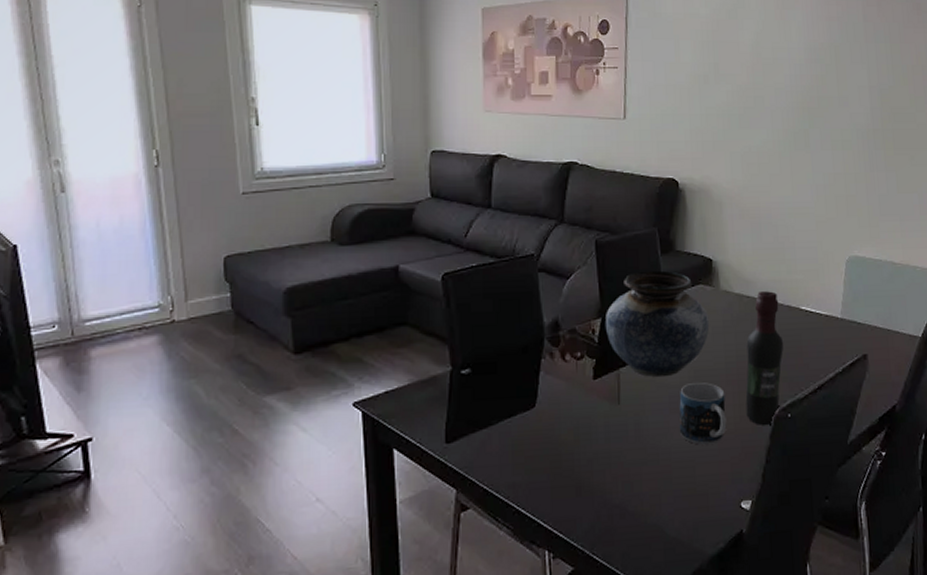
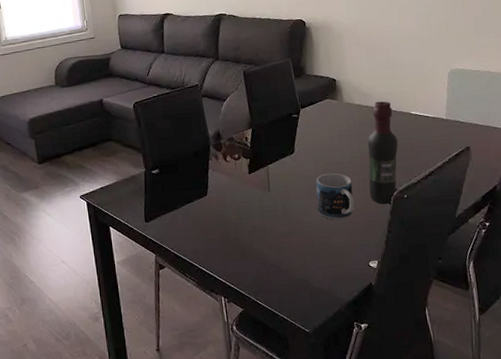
vase: present [606,270,710,377] -> none [255,90,337,170]

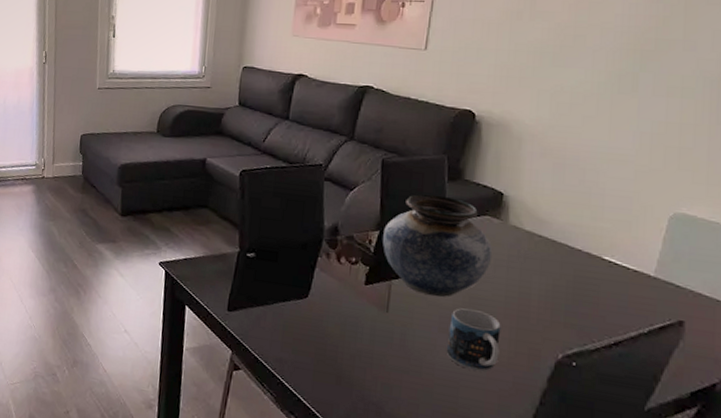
vase: none [255,90,337,170] -> present [383,194,493,297]
wine bottle: present [367,101,399,204] -> none [523,233,578,368]

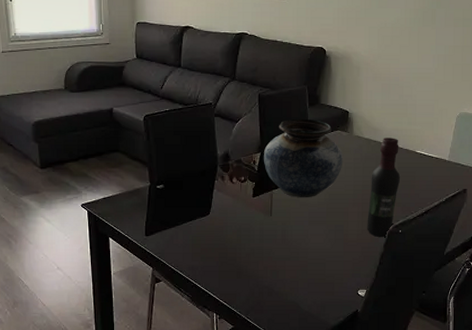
mug: present [446,308,501,372] -> none [315,204,352,248]
wine bottle: none [523,233,578,368] -> present [367,138,401,237]

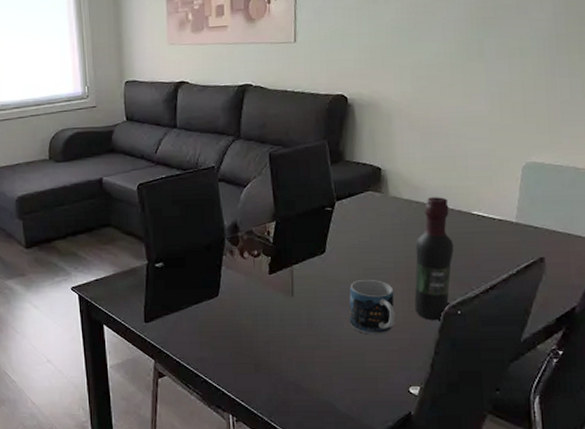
vase: present [264,118,344,197] -> none [279,179,379,273]
mug: none [315,204,352,248] -> present [348,280,396,335]

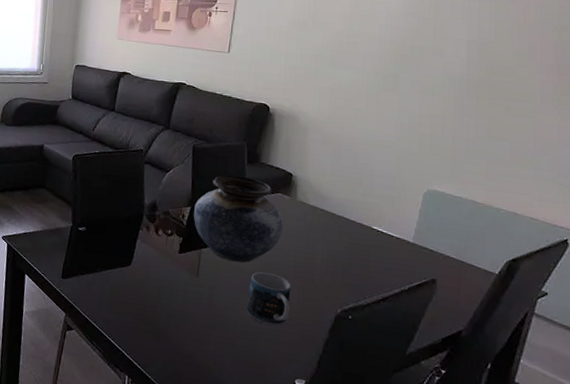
vase: none [279,179,379,273] -> present [194,175,284,263]
wine bottle: present [414,197,455,320] -> none [309,207,352,321]

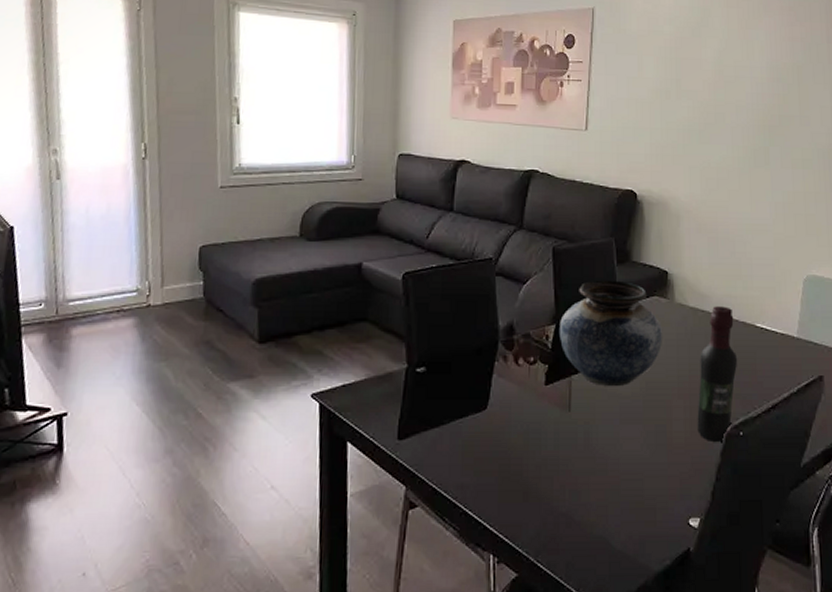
mug: present [246,272,291,326] -> none [628,395,677,458]
wine bottle: none [309,207,352,321] -> present [697,306,738,441]

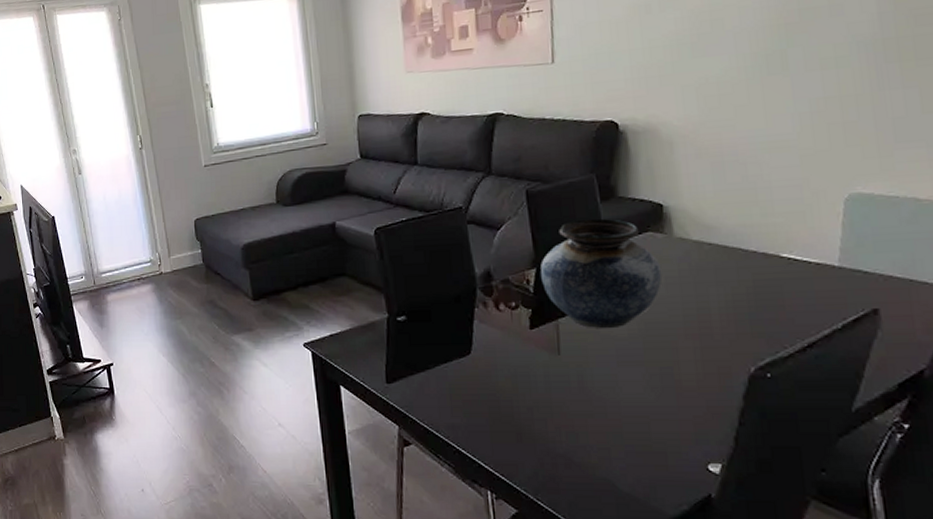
wine bottle: present [697,306,738,441] -> none [709,237,760,384]

